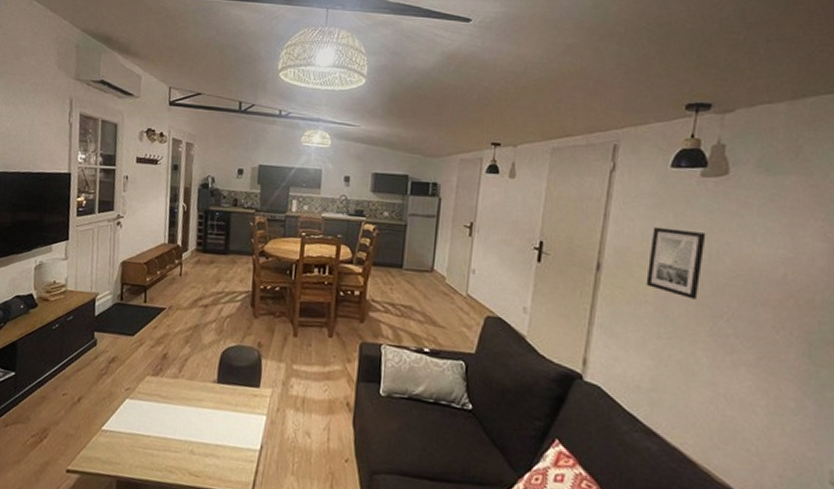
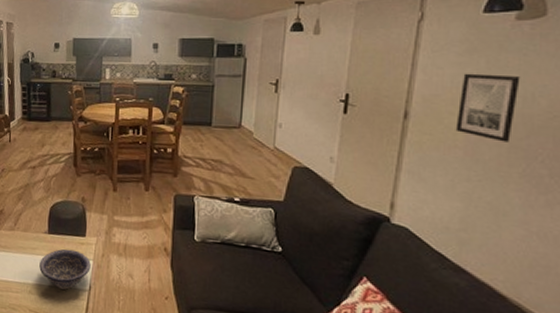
decorative bowl: none [204,401,264,450] -> present [39,249,91,290]

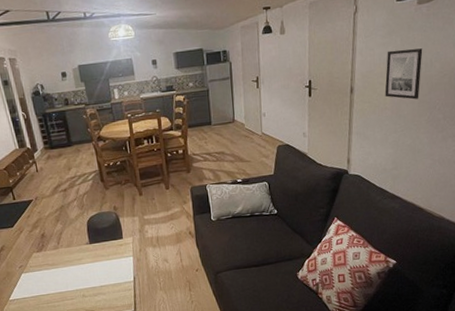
decorative bowl: present [39,249,91,290] -> none [87,251,132,286]

